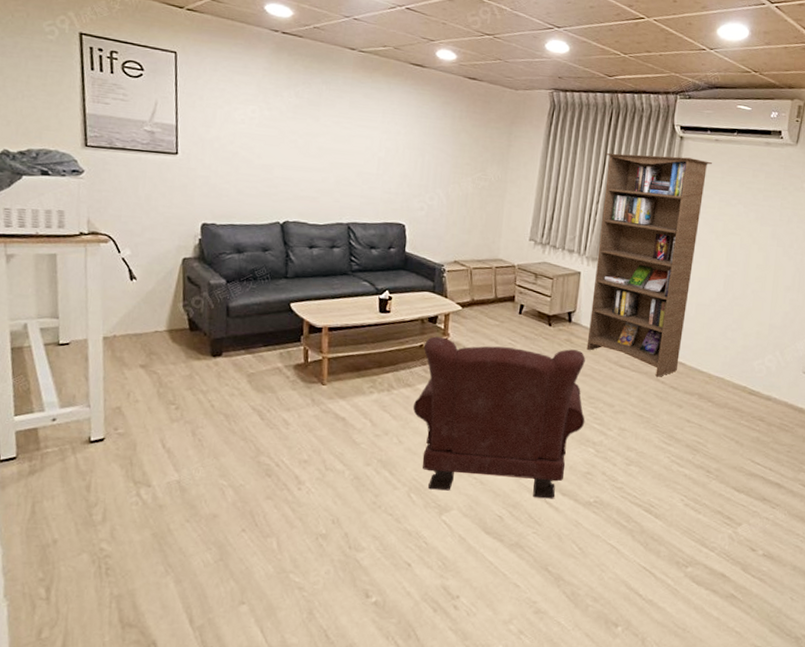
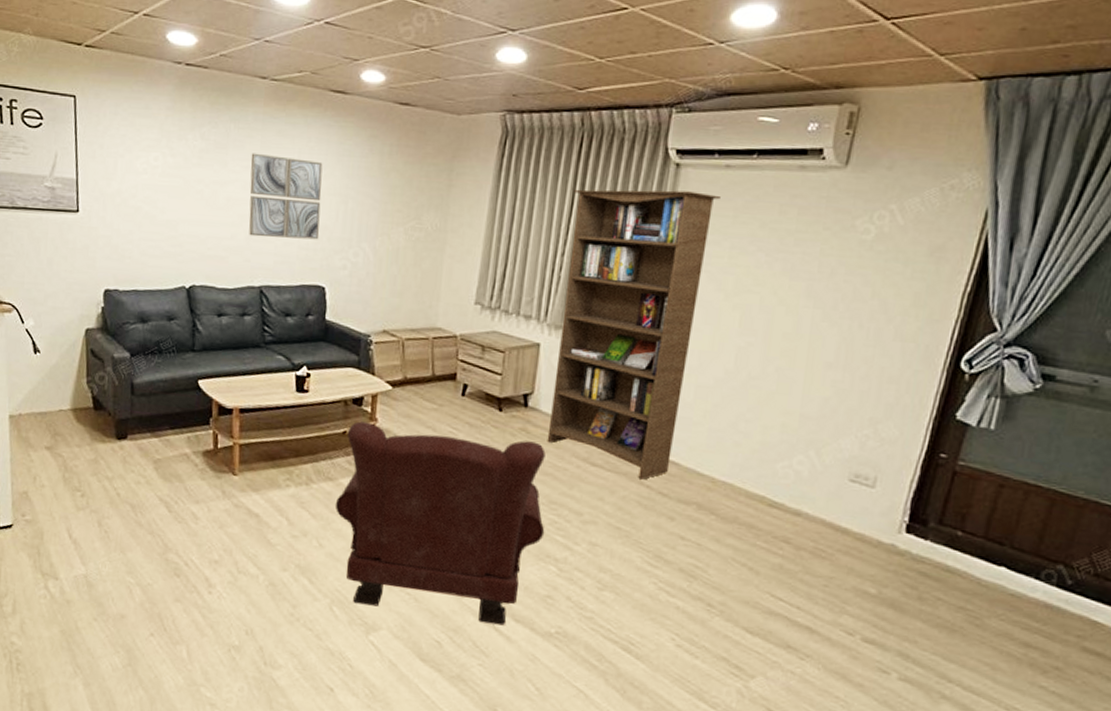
wall art: none [338,111,404,186] -> present [249,153,323,240]

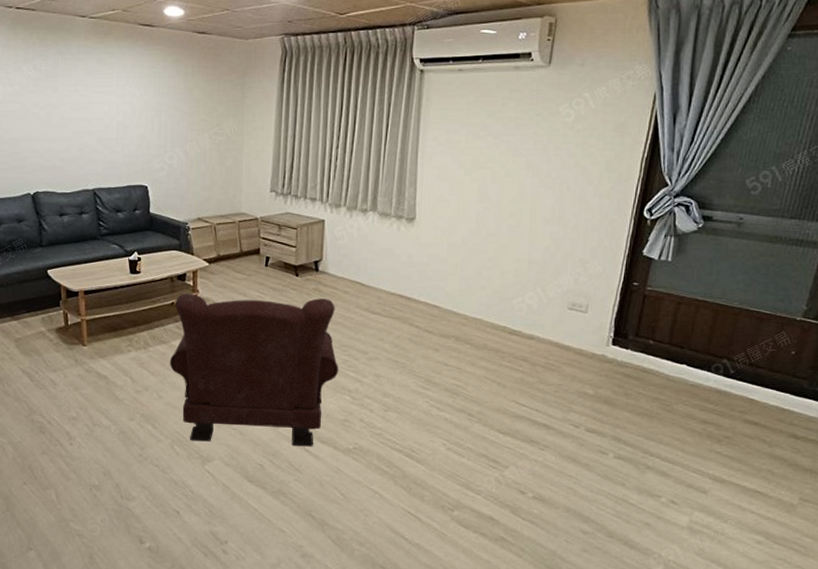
wall art: present [249,153,323,240] -> none [77,79,140,148]
bookcase: present [547,189,721,480] -> none [335,91,456,321]

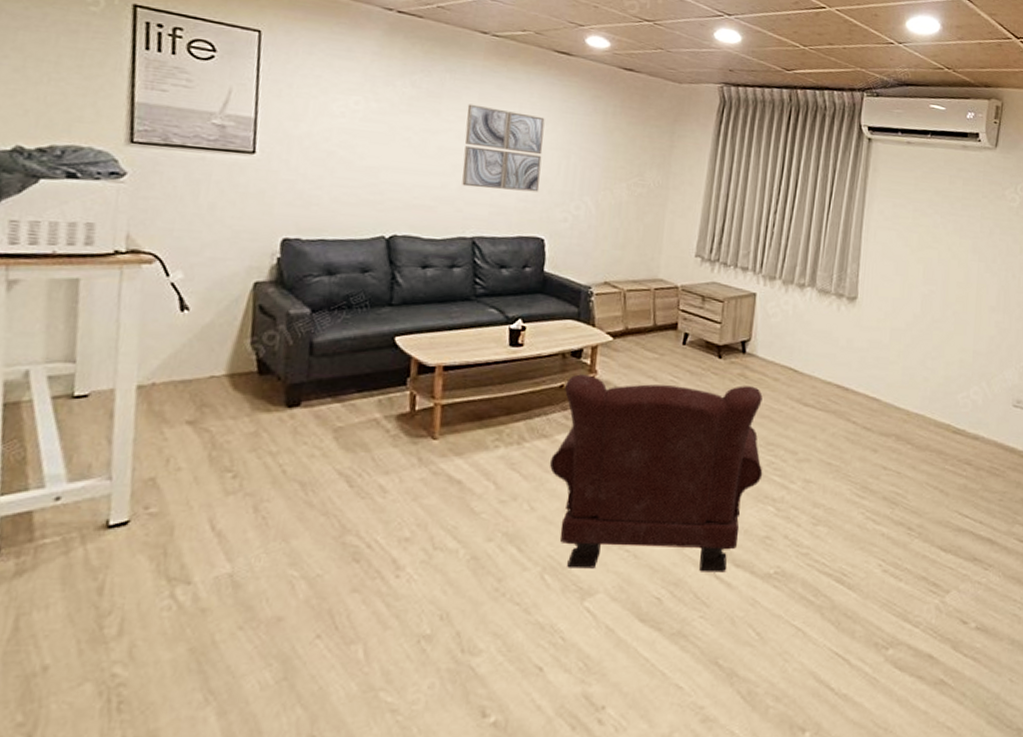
wall art: none [77,79,140,148] -> present [462,104,545,192]

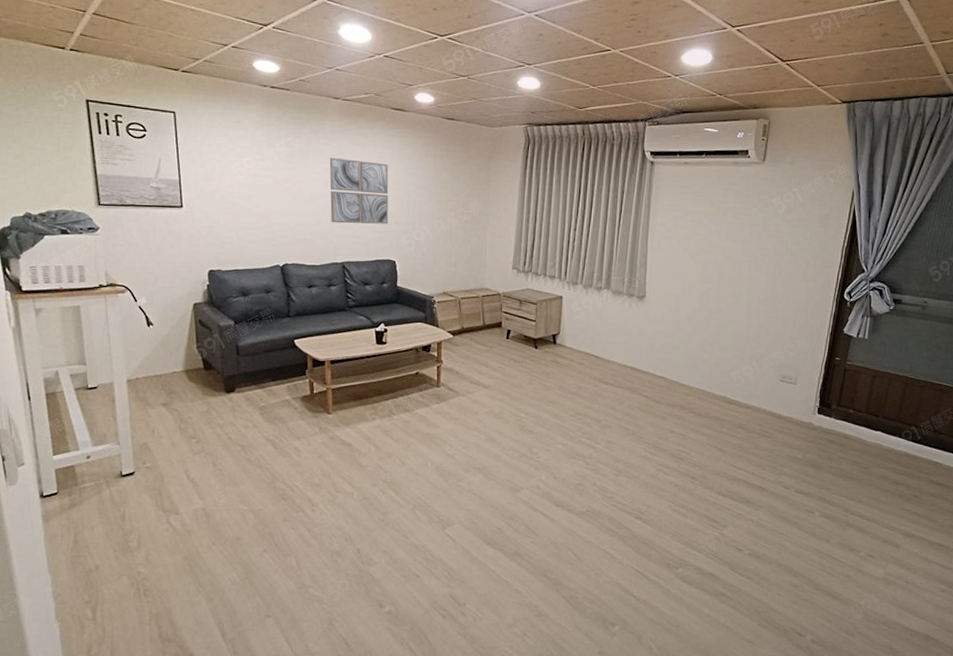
armchair: present [549,374,763,573] -> none [412,364,574,510]

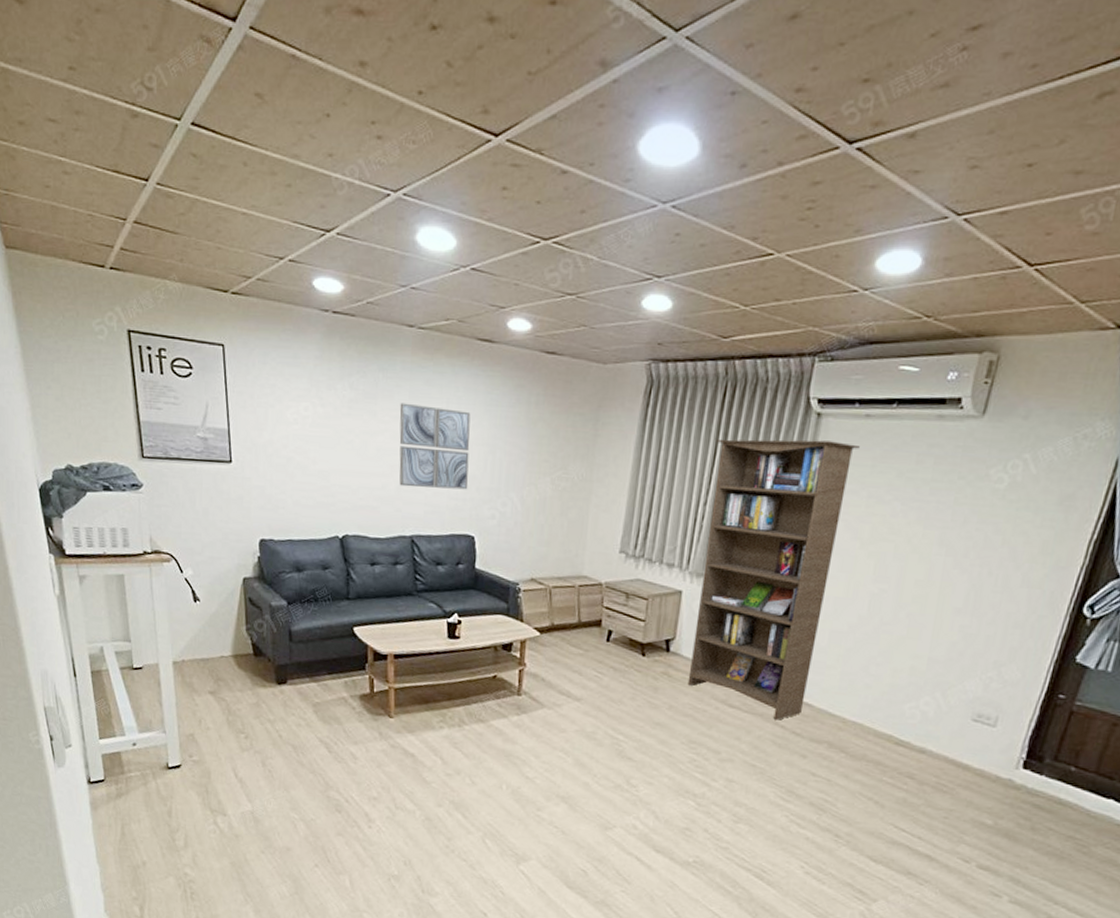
bookcase: none [572,181,683,392] -> present [687,439,860,720]

